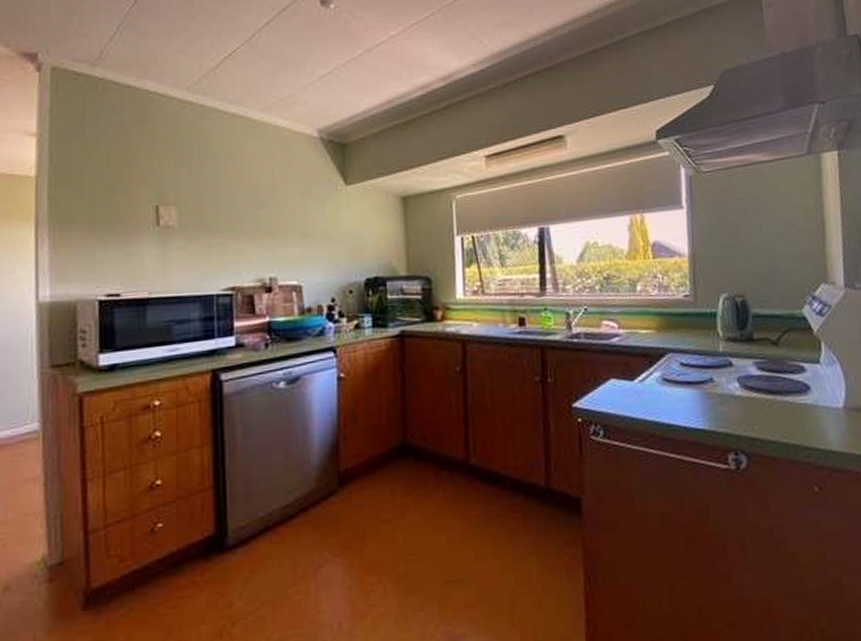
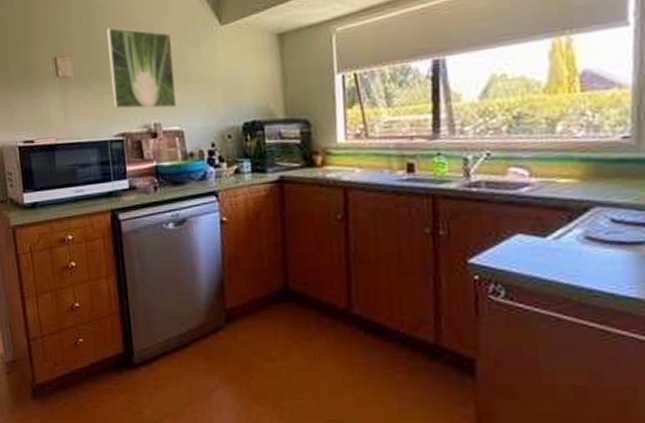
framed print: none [222,179,296,263] -> present [106,27,177,109]

